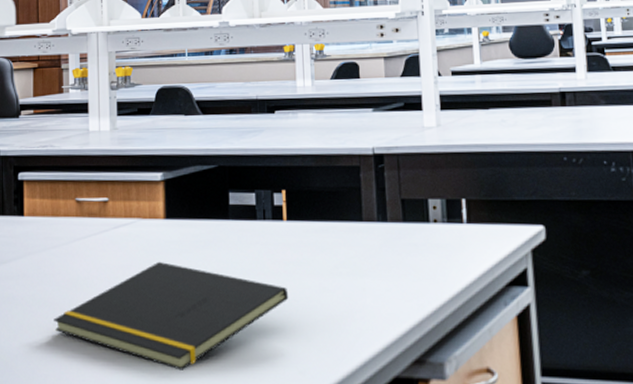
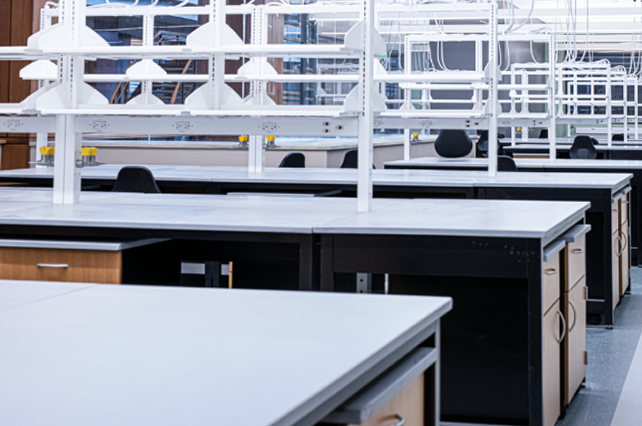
notepad: present [54,261,289,370] -> none [10,321,230,417]

